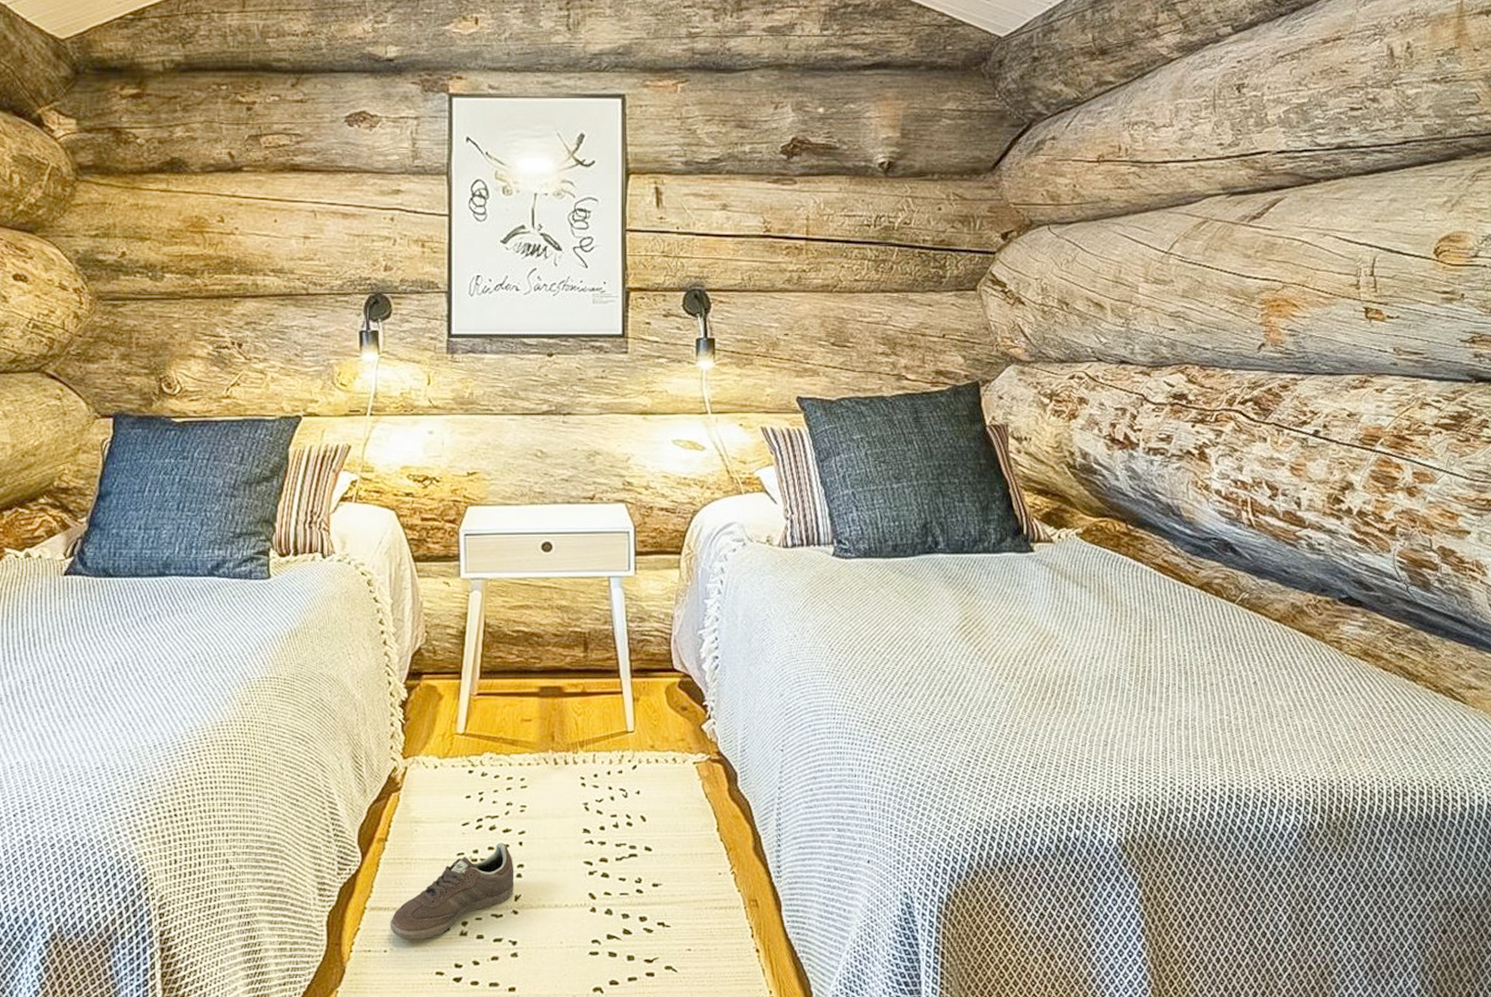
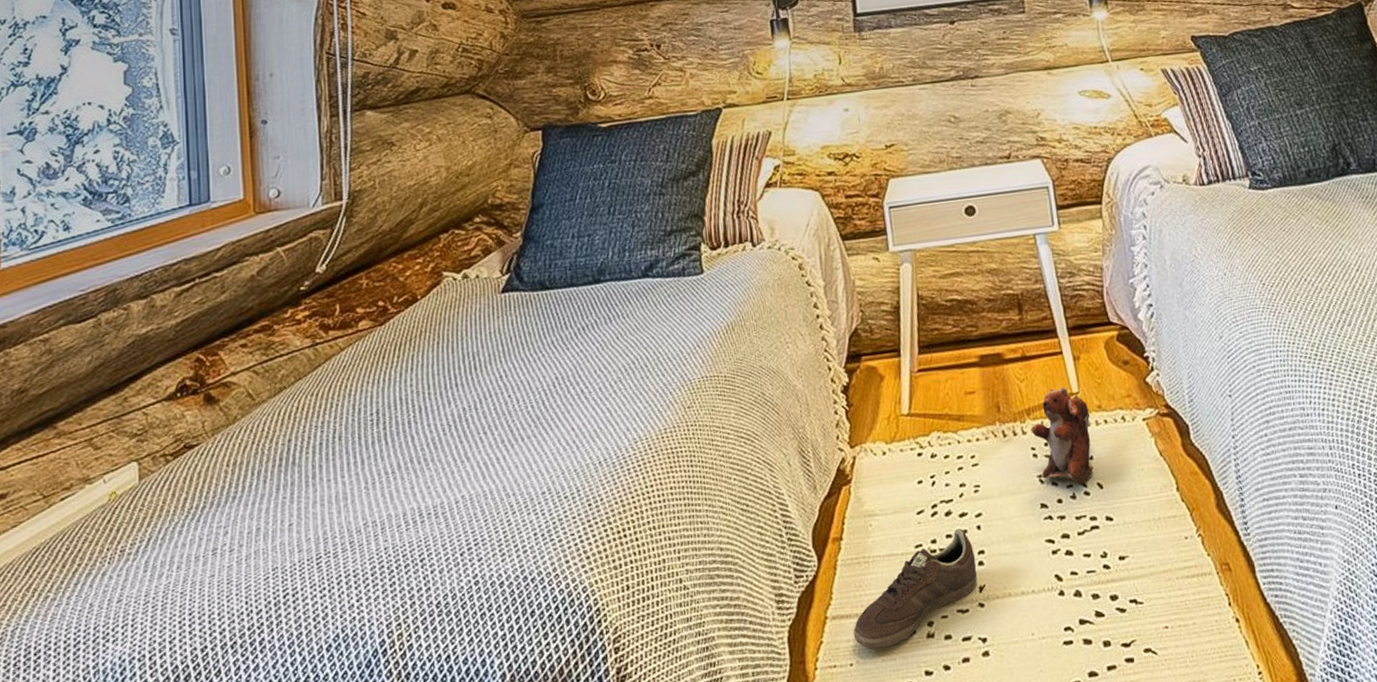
plush toy: none [583,725,642,816] -> present [1032,387,1094,485]

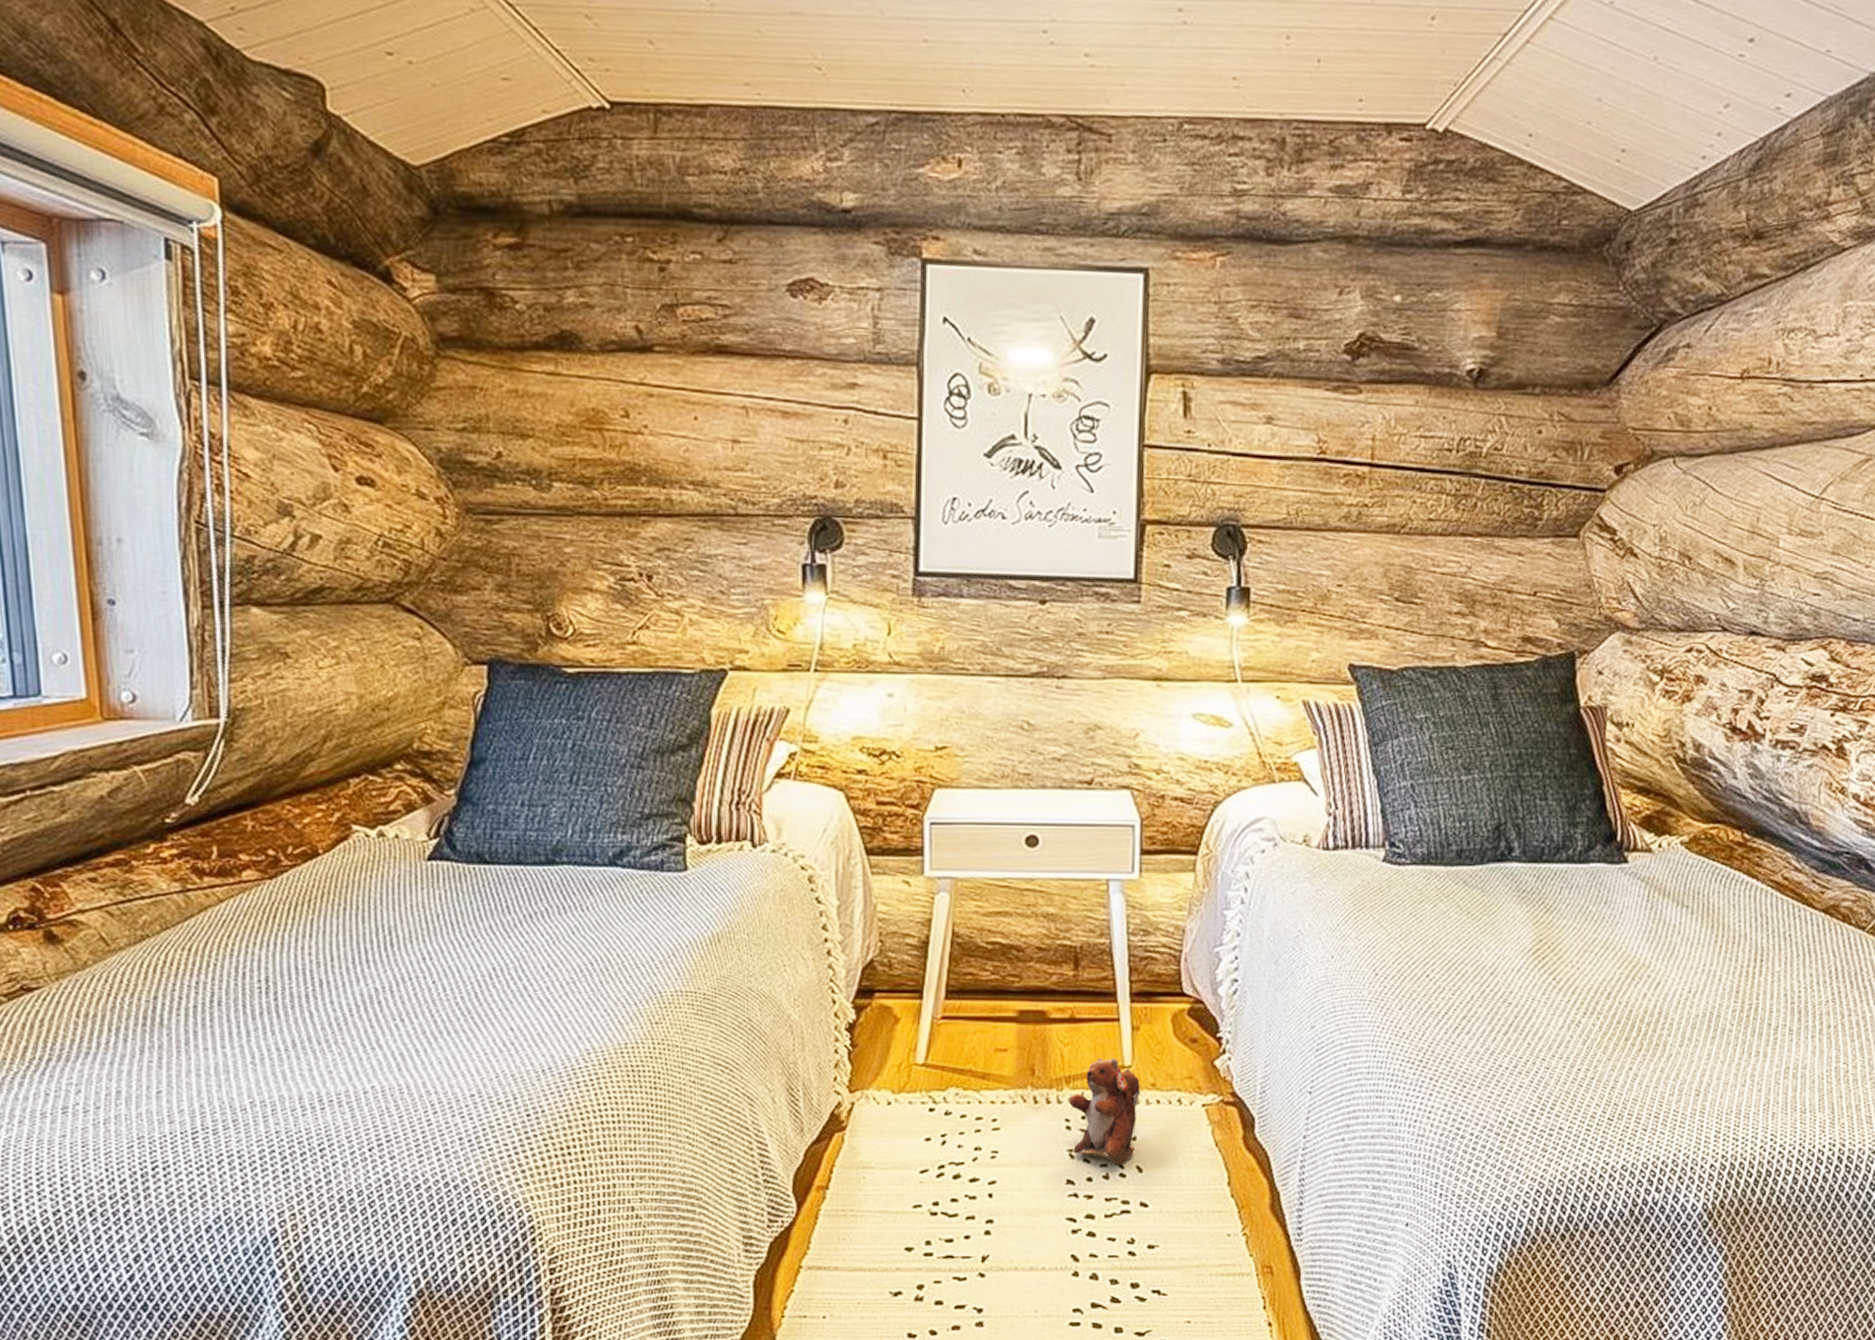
sneaker: present [853,528,978,650] -> none [830,1193,982,1305]

